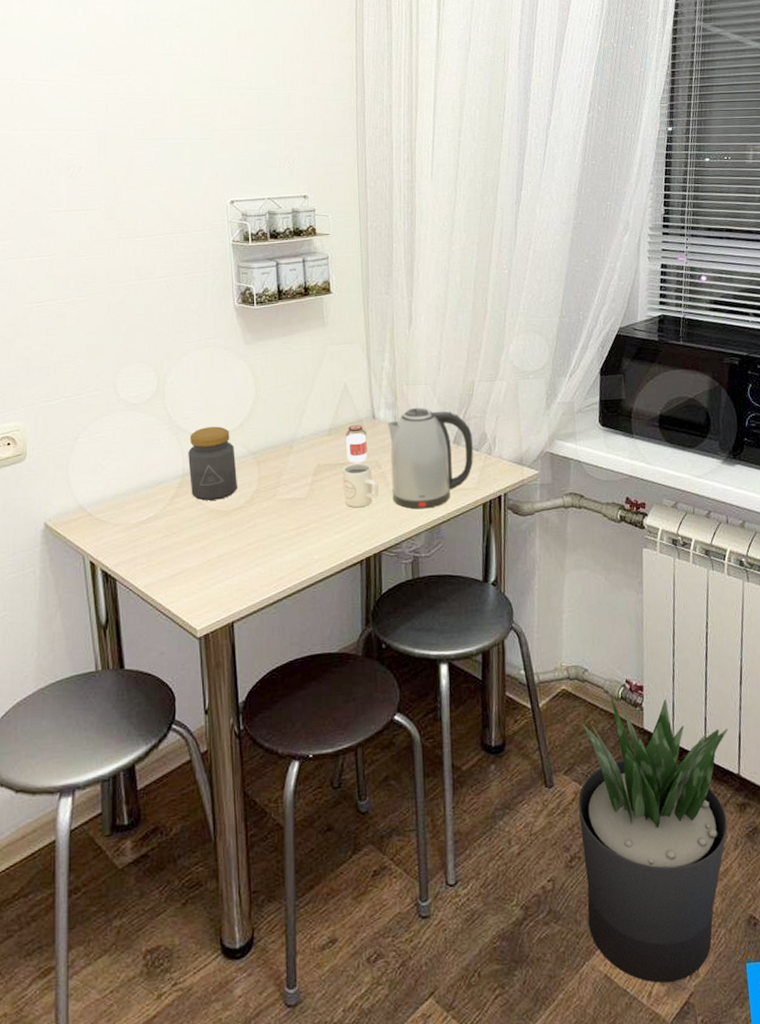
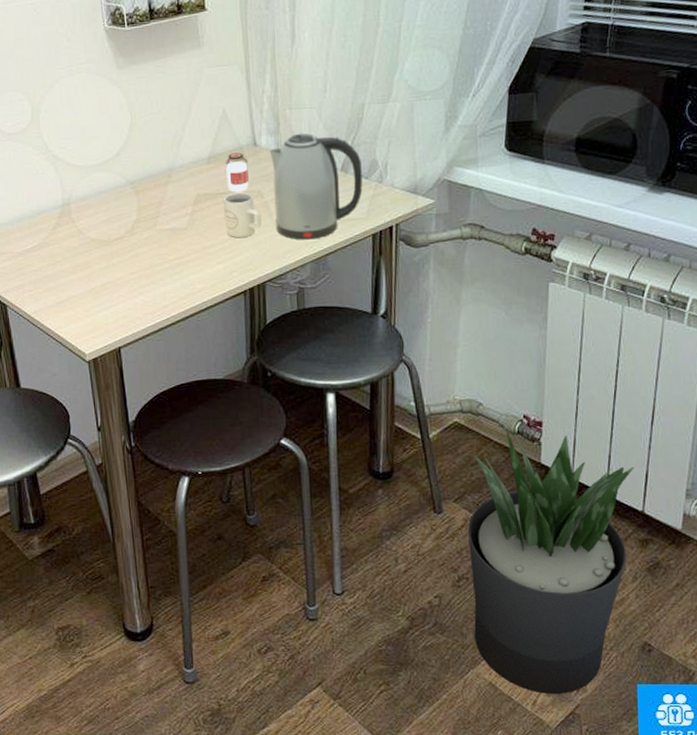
jar: present [188,426,237,501] -> none [66,155,117,230]

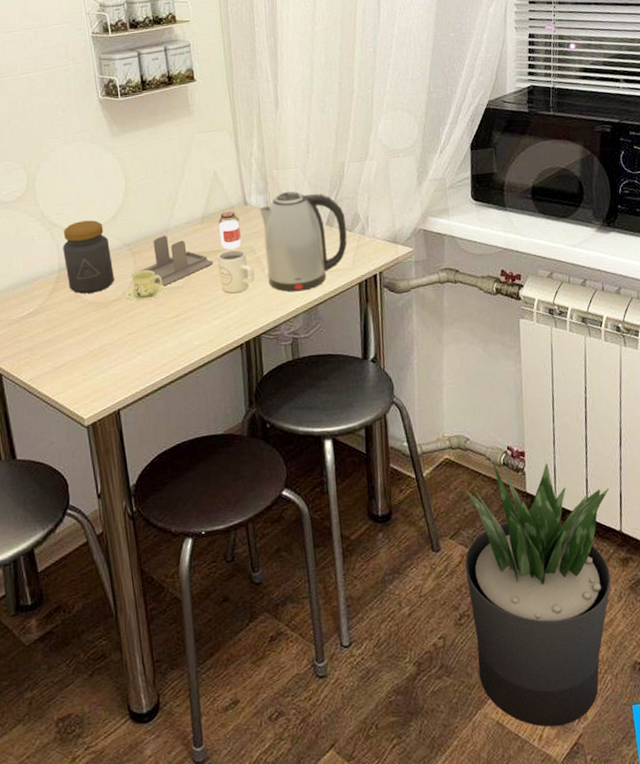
jar: none [66,155,117,230] -> present [63,220,114,294]
cup and saucer: none [128,209,169,241] -> present [125,269,166,301]
napkin holder: none [134,175,218,227] -> present [131,235,213,286]

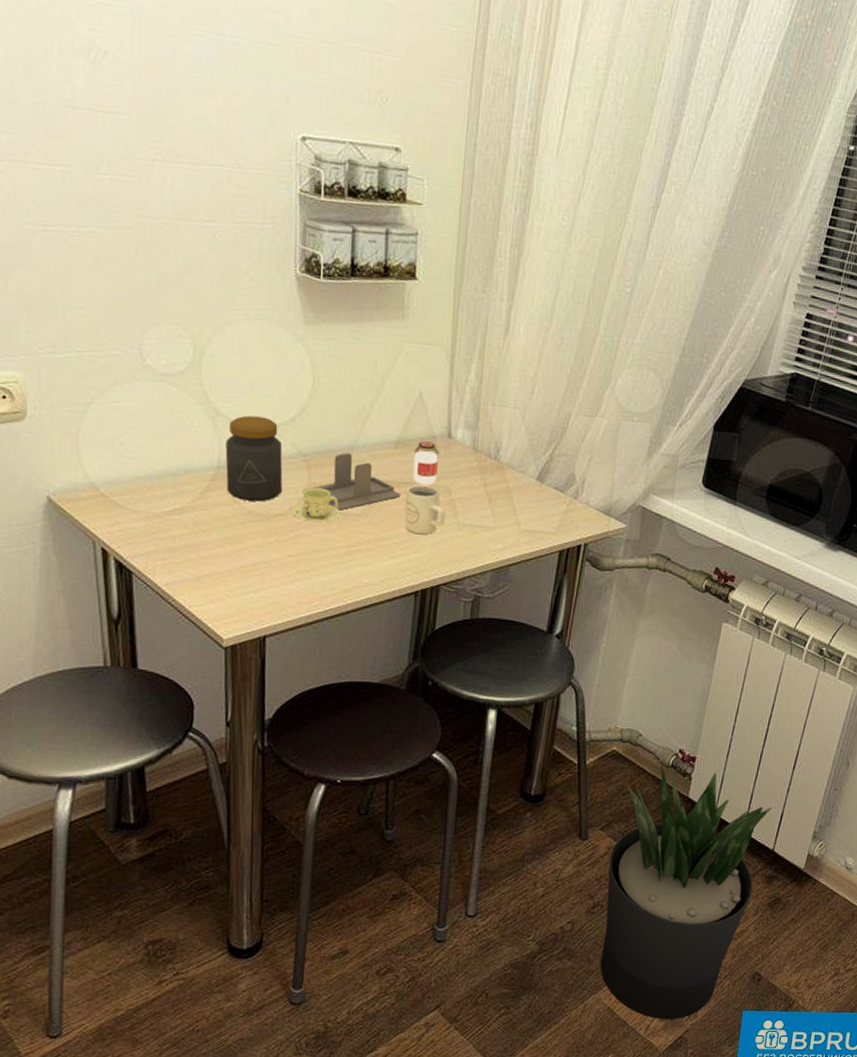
kettle: present [259,191,347,292] -> none [459,432,560,547]

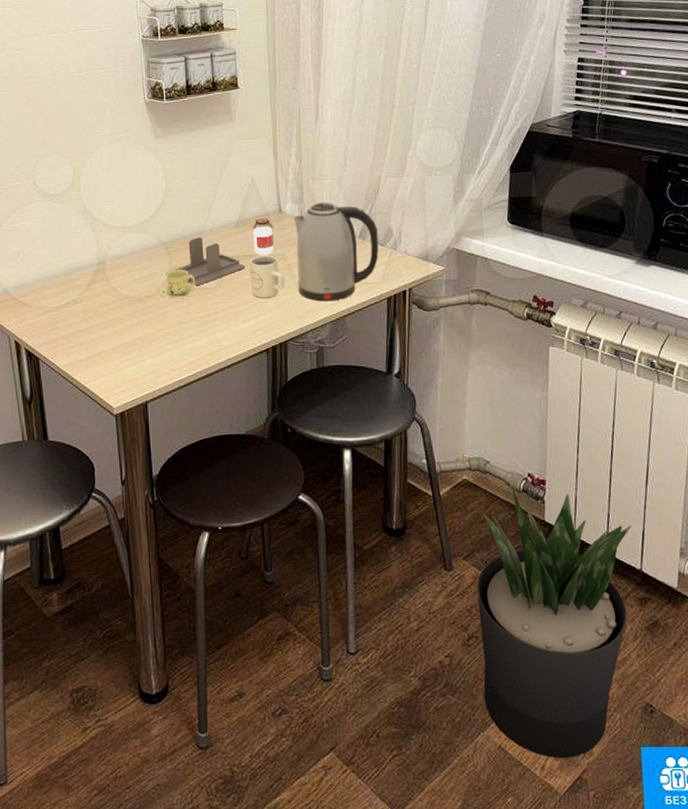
jar: present [225,415,283,502] -> none [103,217,149,288]
kettle: none [459,432,560,547] -> present [293,202,379,302]

